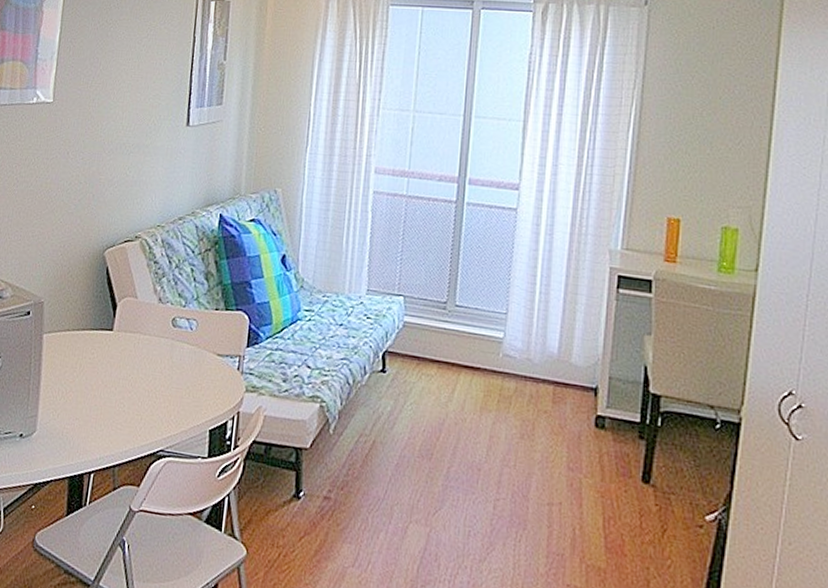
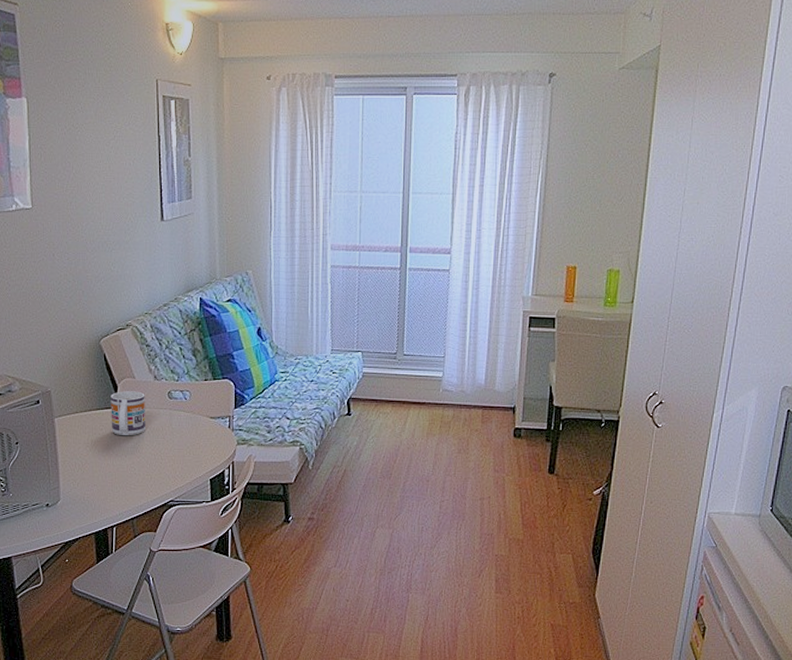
mug: none [104,311,146,365] -> present [111,391,146,436]

